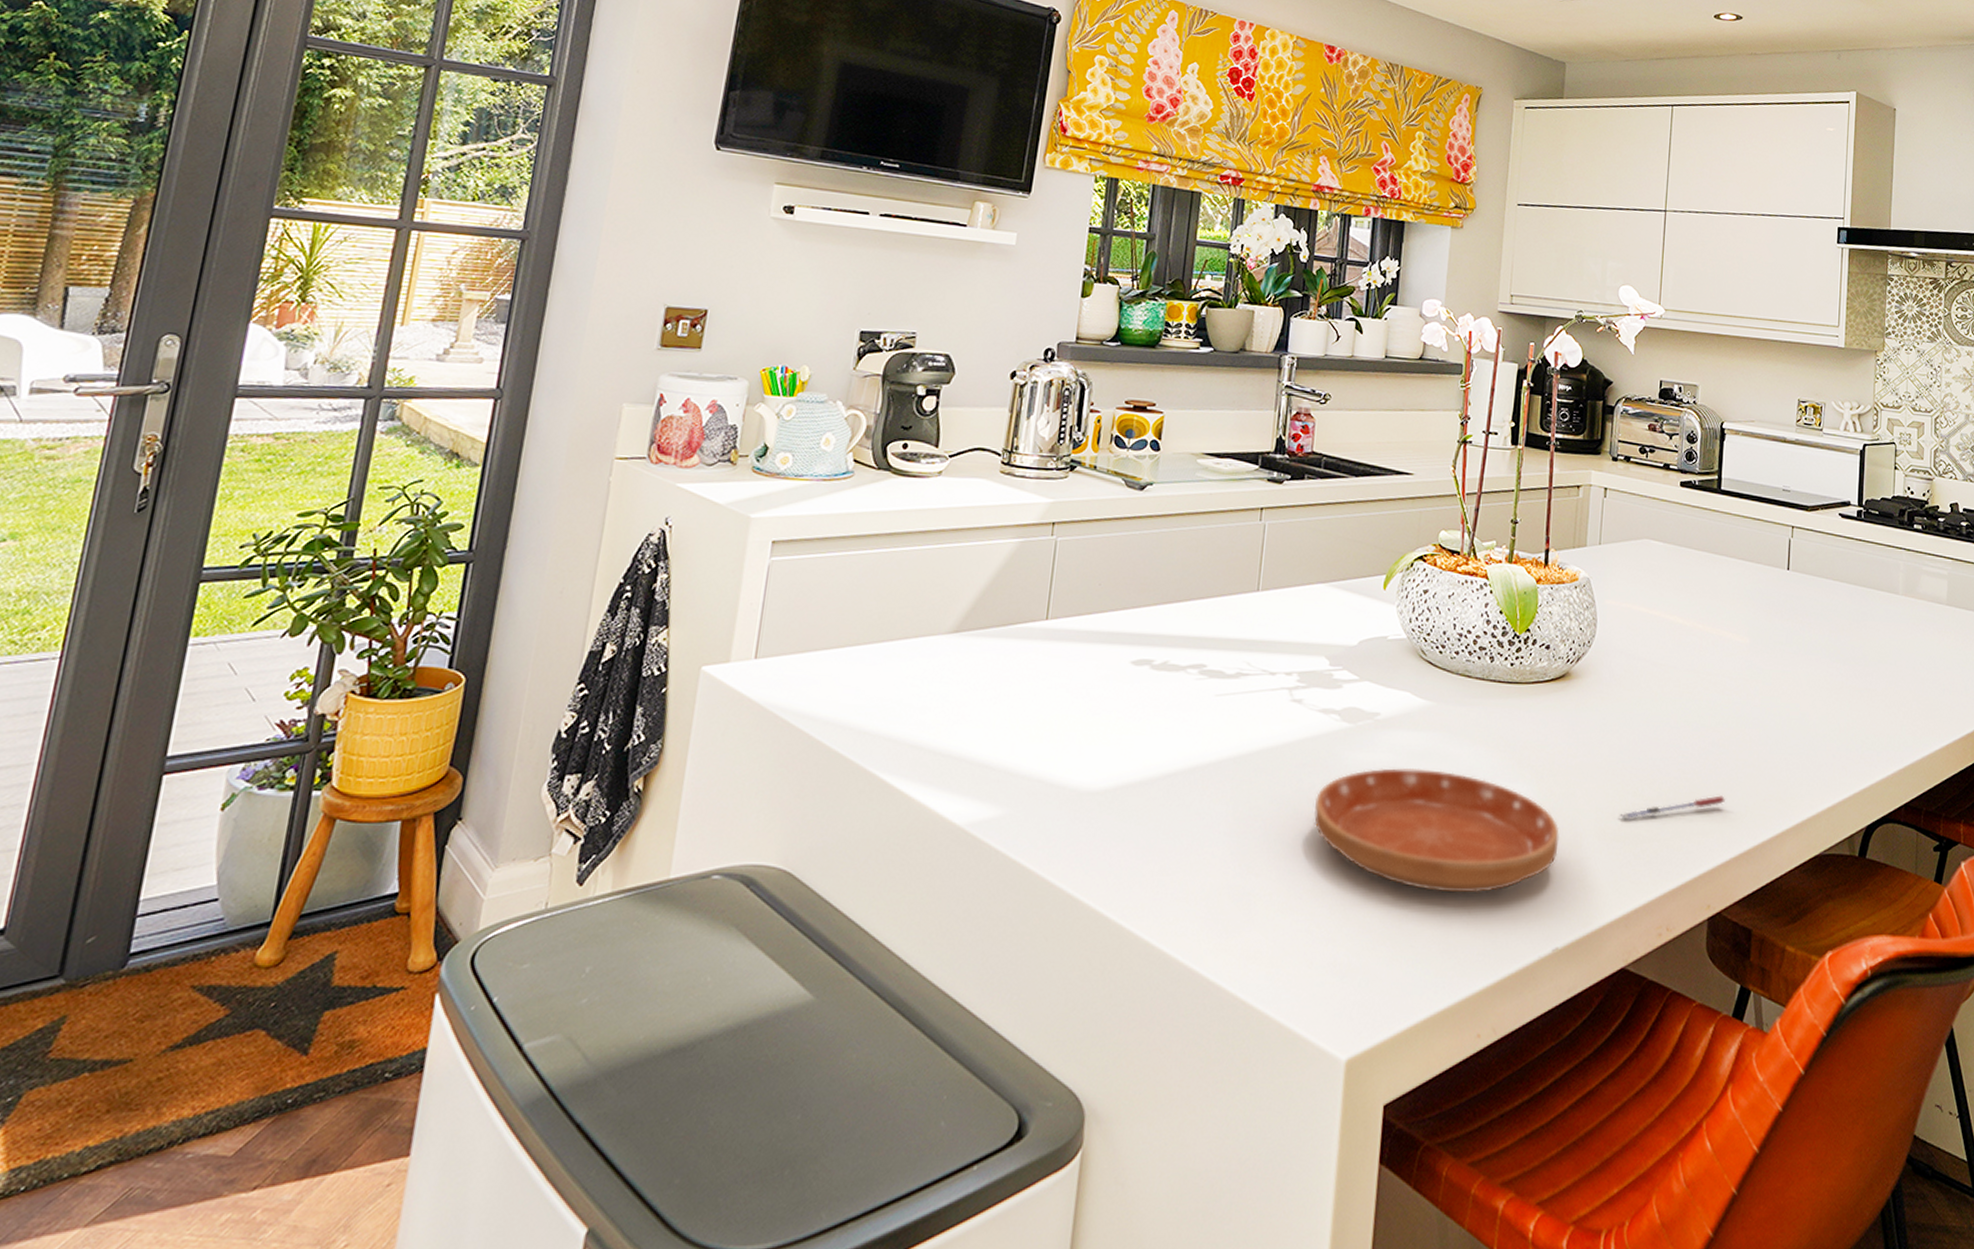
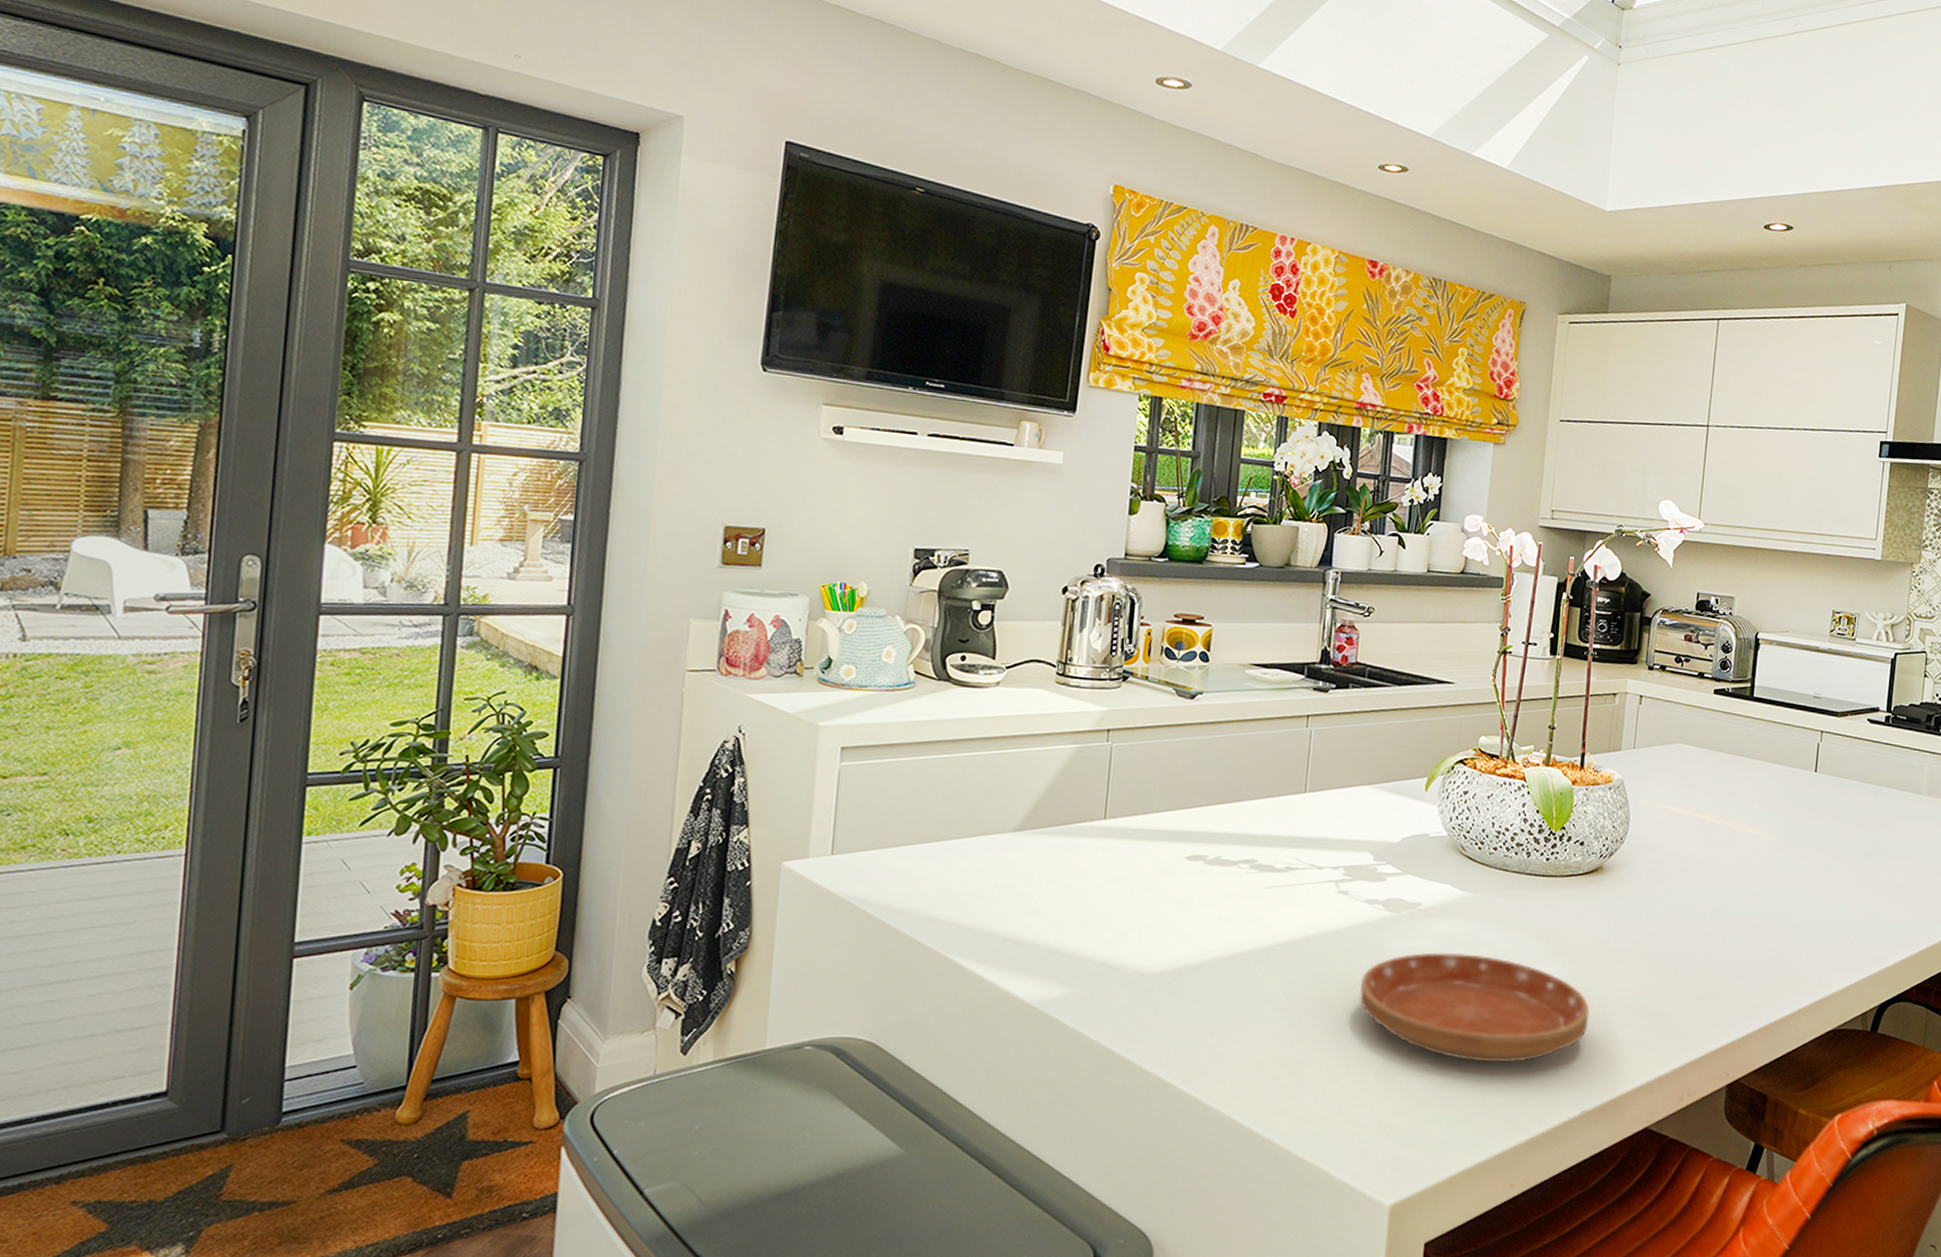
pen: present [1620,795,1725,819] -> none [1647,977,1747,998]

